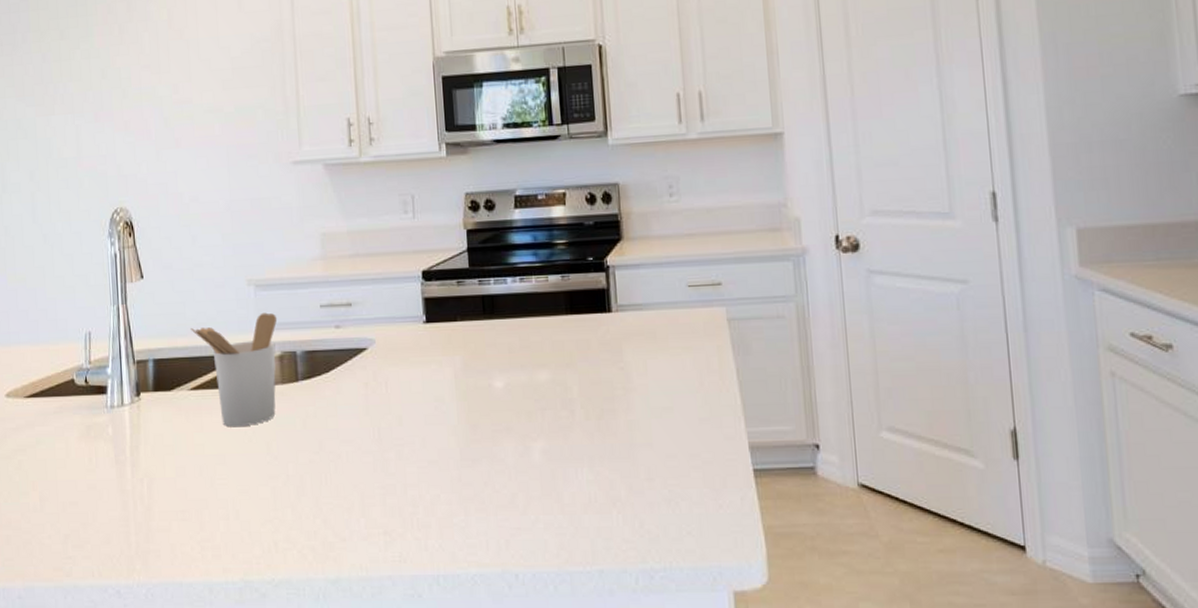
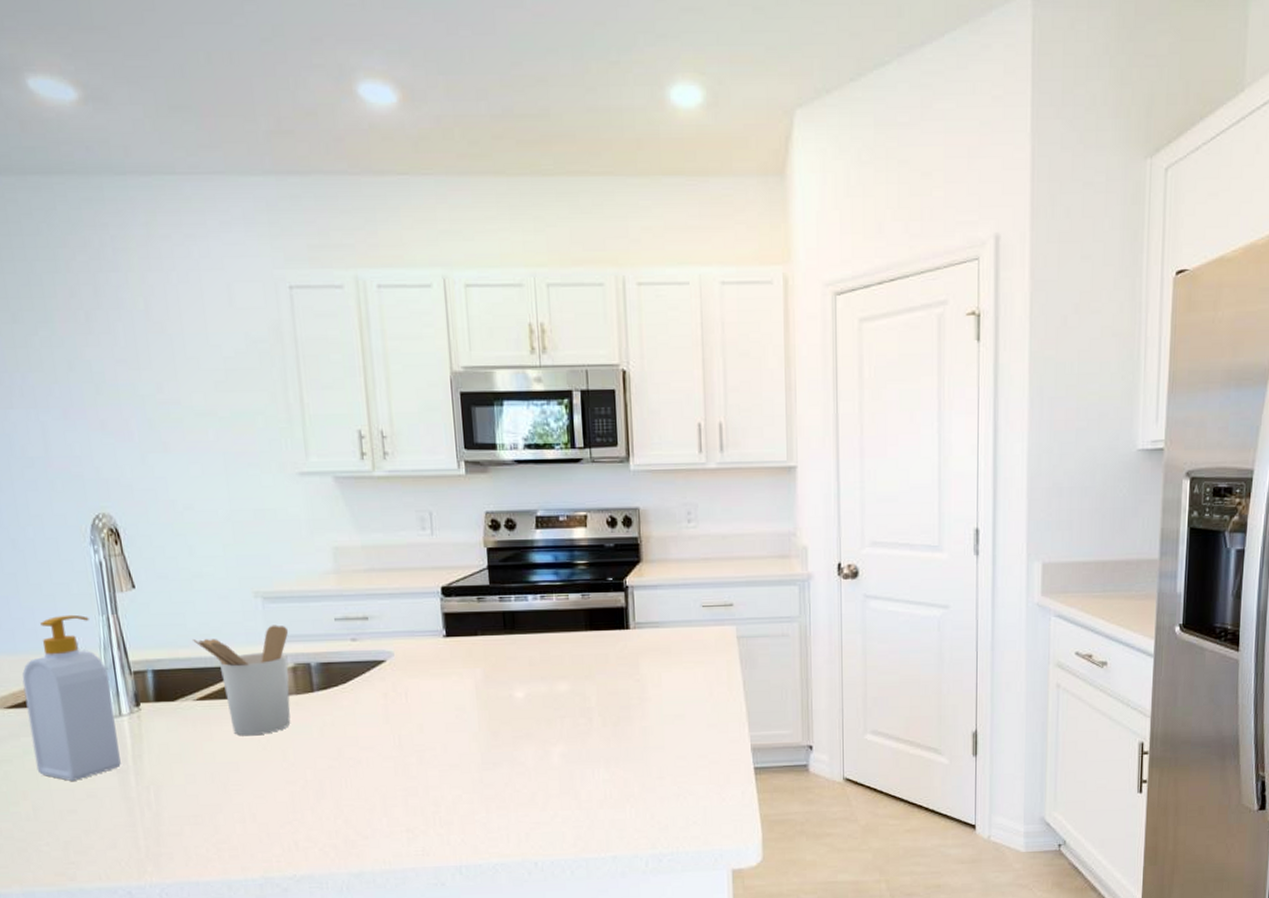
soap bottle: none [41,305,120,473] -> present [22,614,121,782]

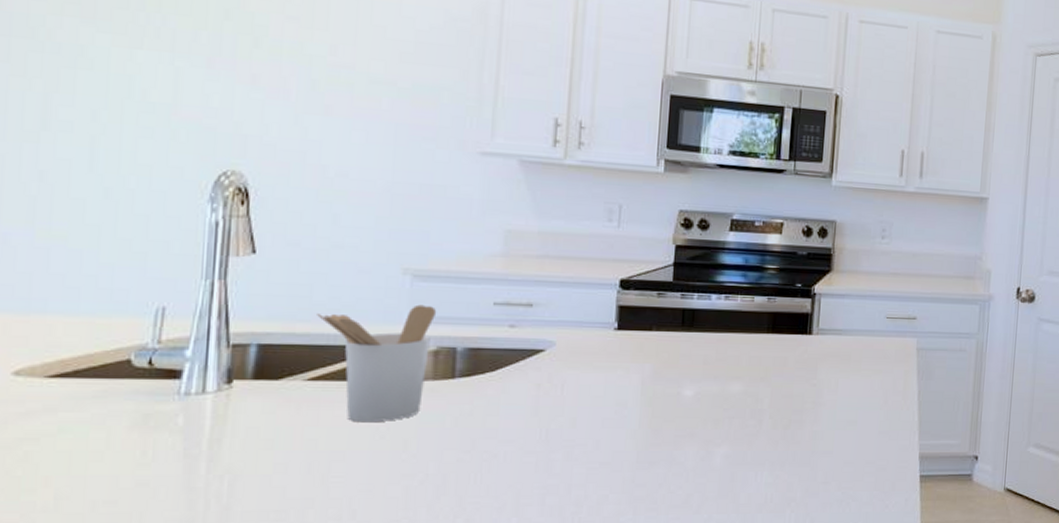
soap bottle: present [22,614,121,782] -> none [72,276,198,467]

